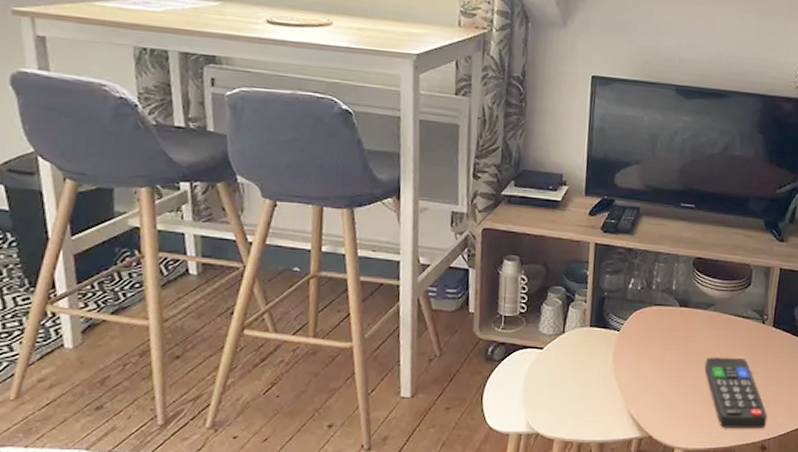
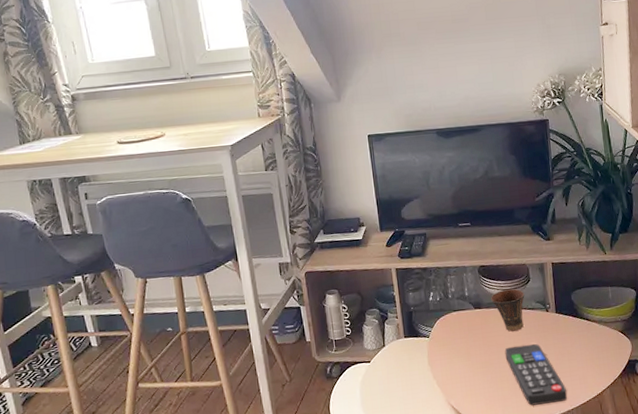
cup: none [701,289,742,340] -> present [491,288,525,332]

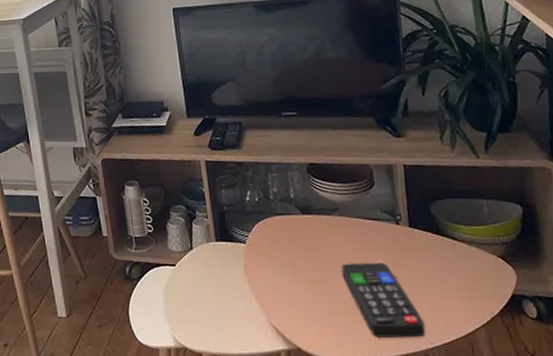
cup: present [491,288,525,332] -> none [323,193,368,245]

